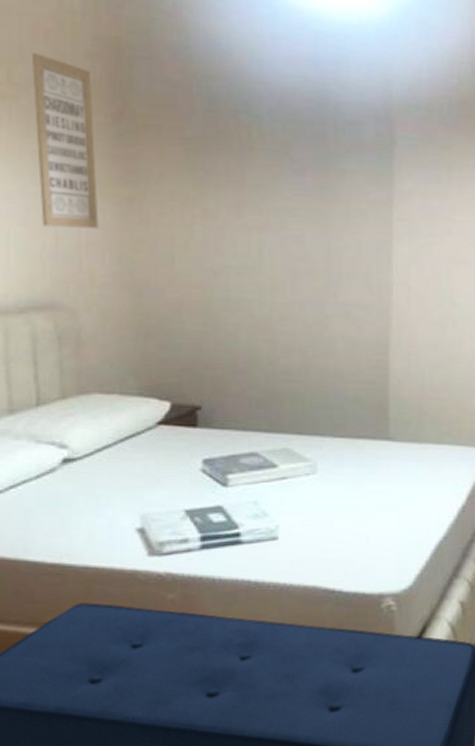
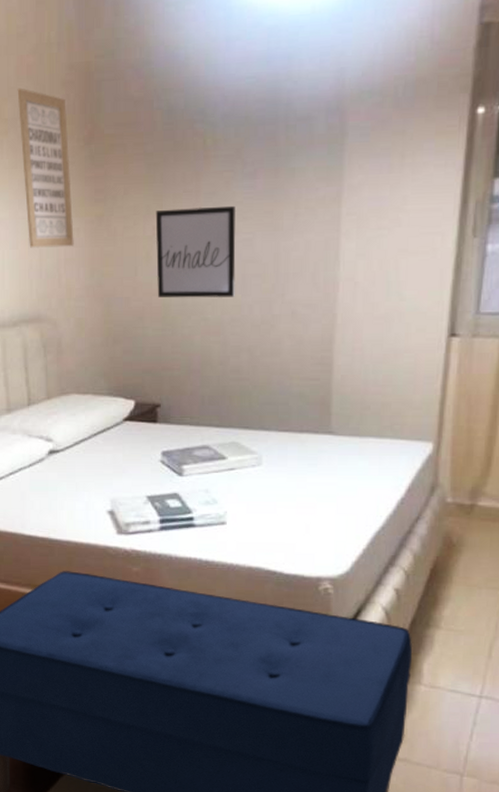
wall art: none [195,198,285,294] -> present [155,205,236,298]

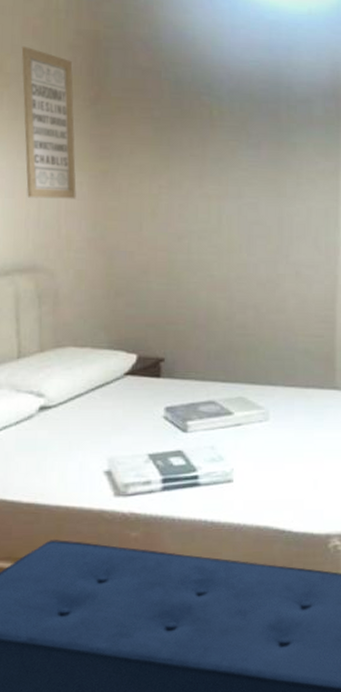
wall art: present [155,205,236,298] -> none [162,170,241,256]

